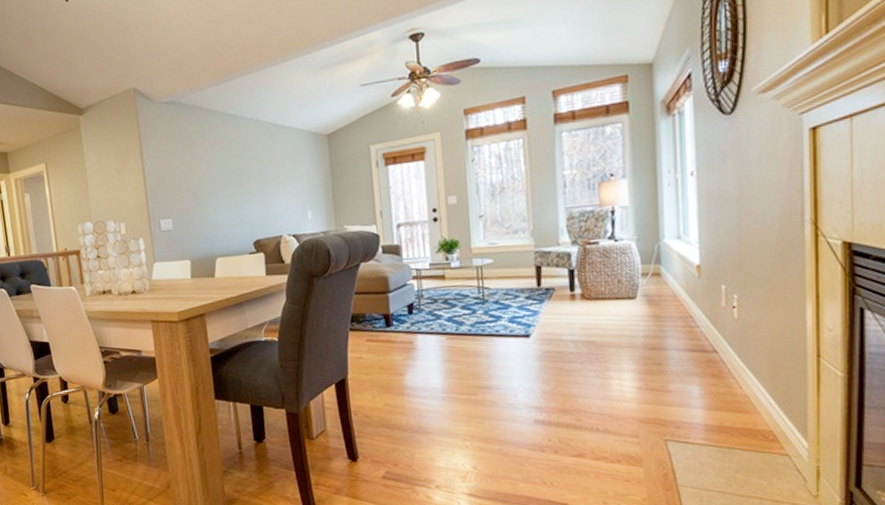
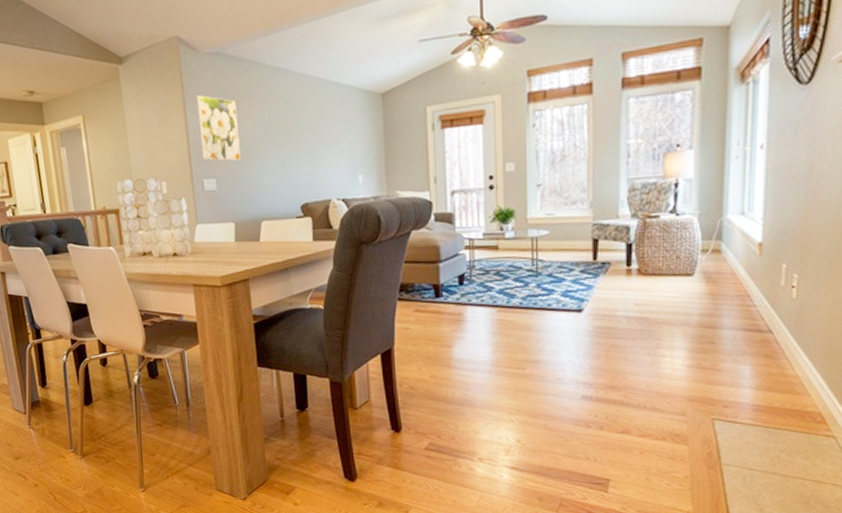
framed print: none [152,141,195,202] -> present [196,95,241,161]

